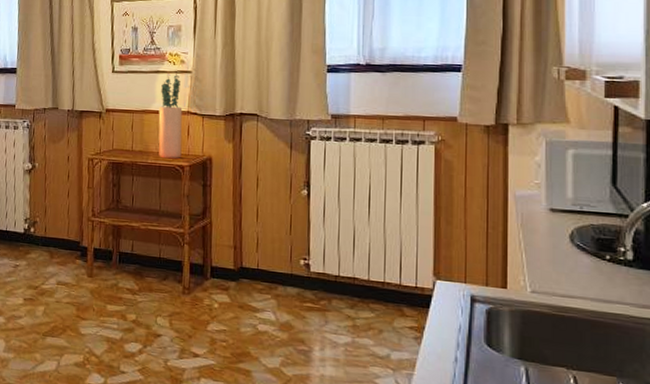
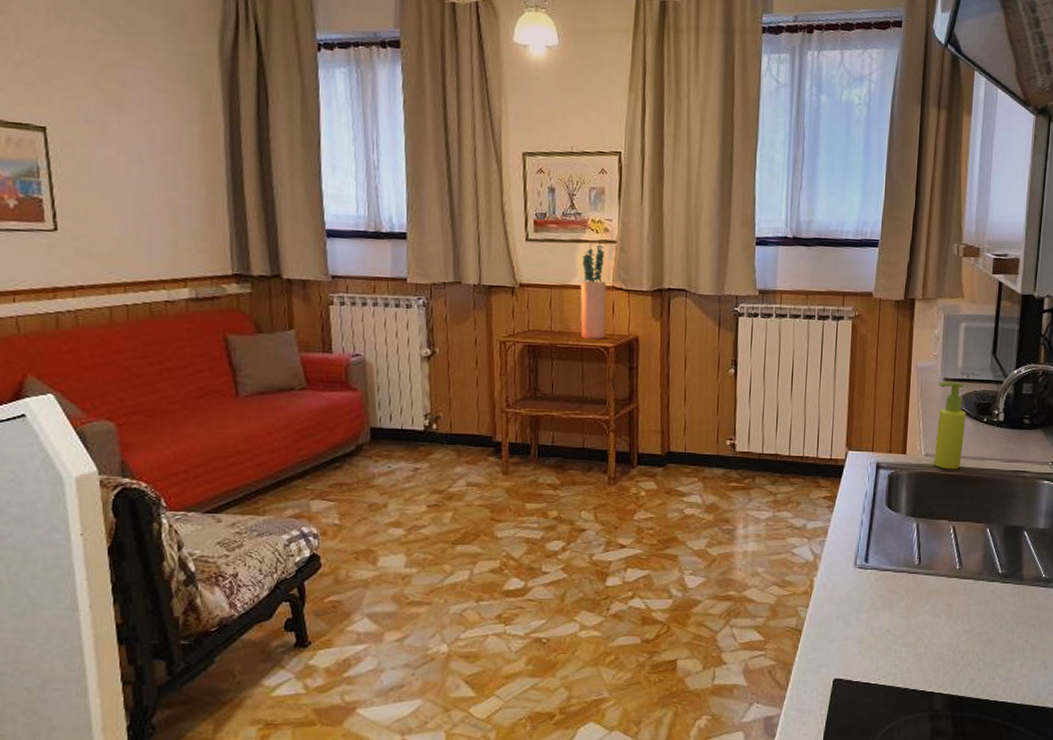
soap dispenser: none [543,212,582,311] -> present [933,381,967,470]

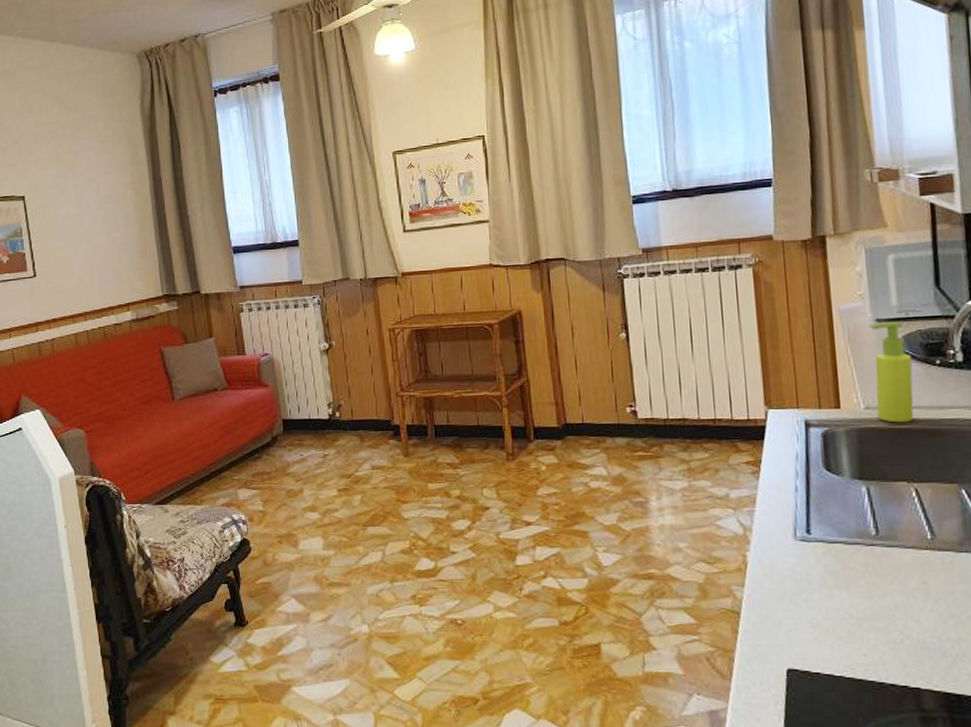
vase: present [580,241,607,340] -> none [458,222,489,319]

